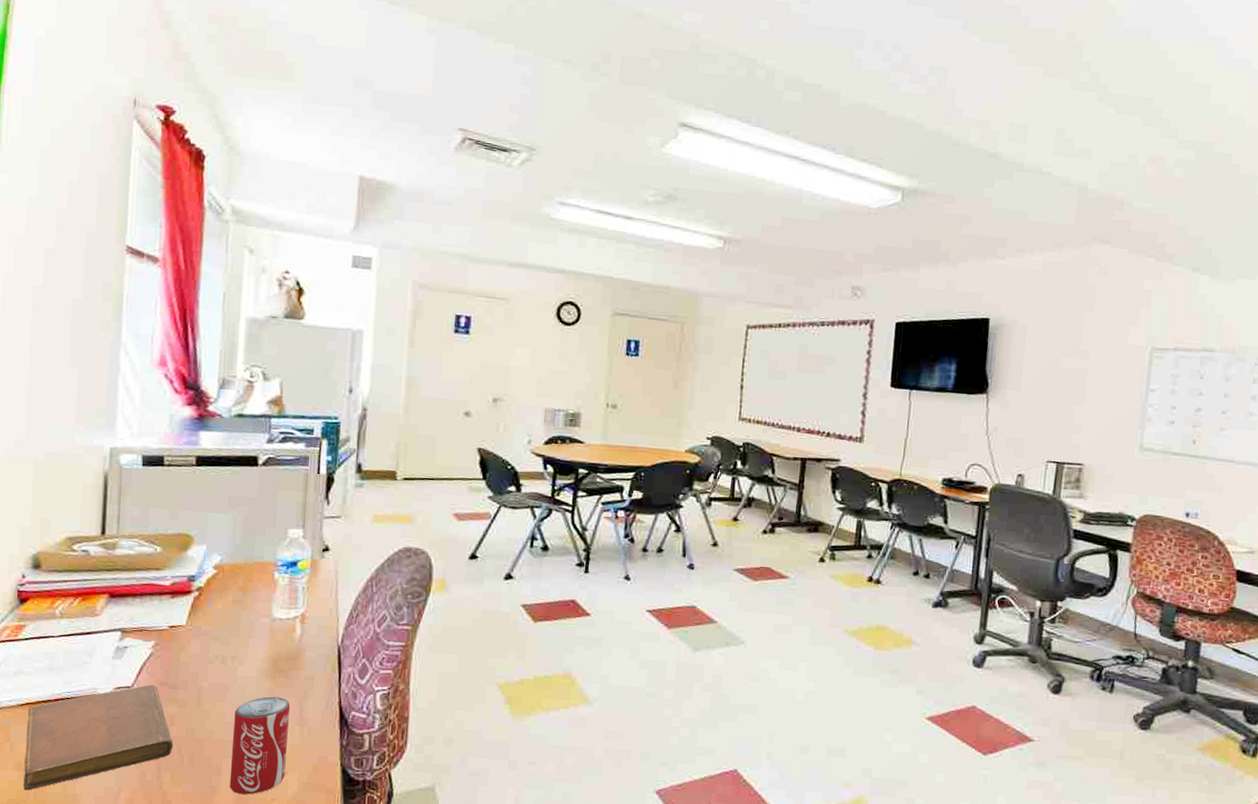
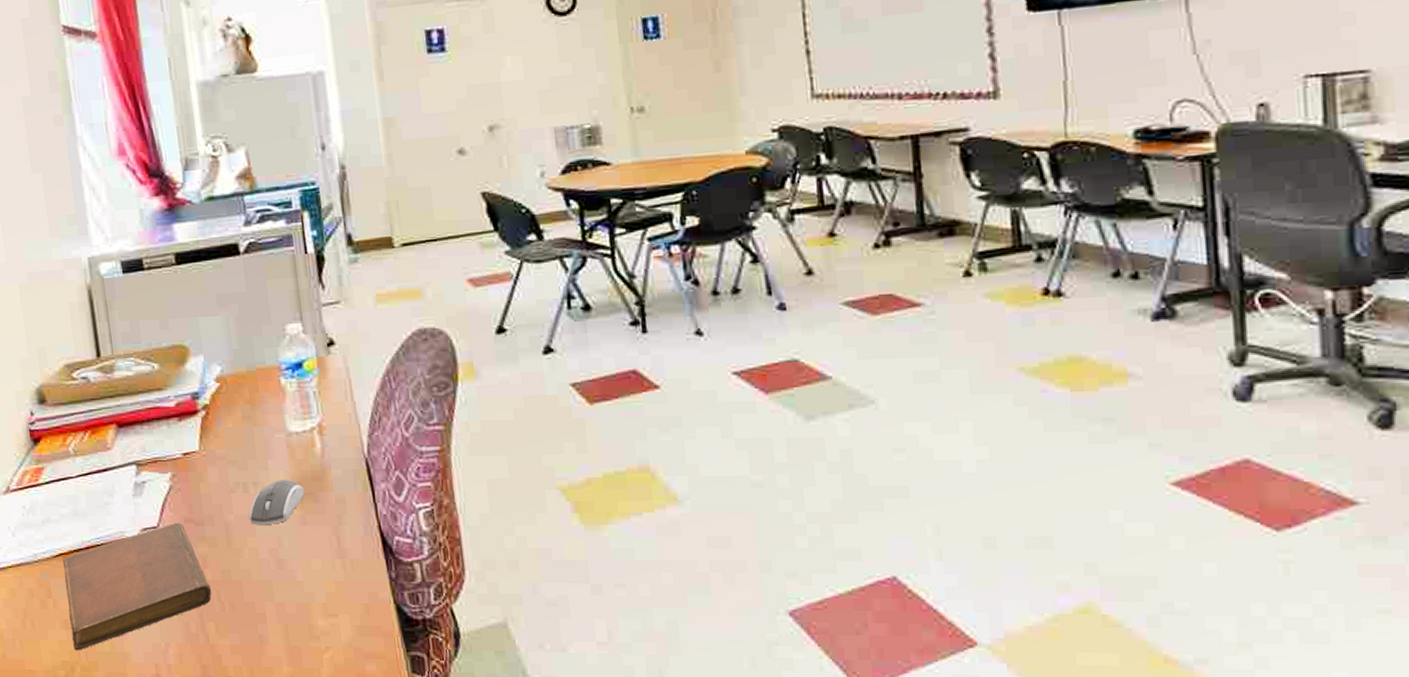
computer mouse: none [222,657,279,693] -> present [249,480,305,524]
beverage can: present [229,696,291,795] -> none [268,526,335,643]

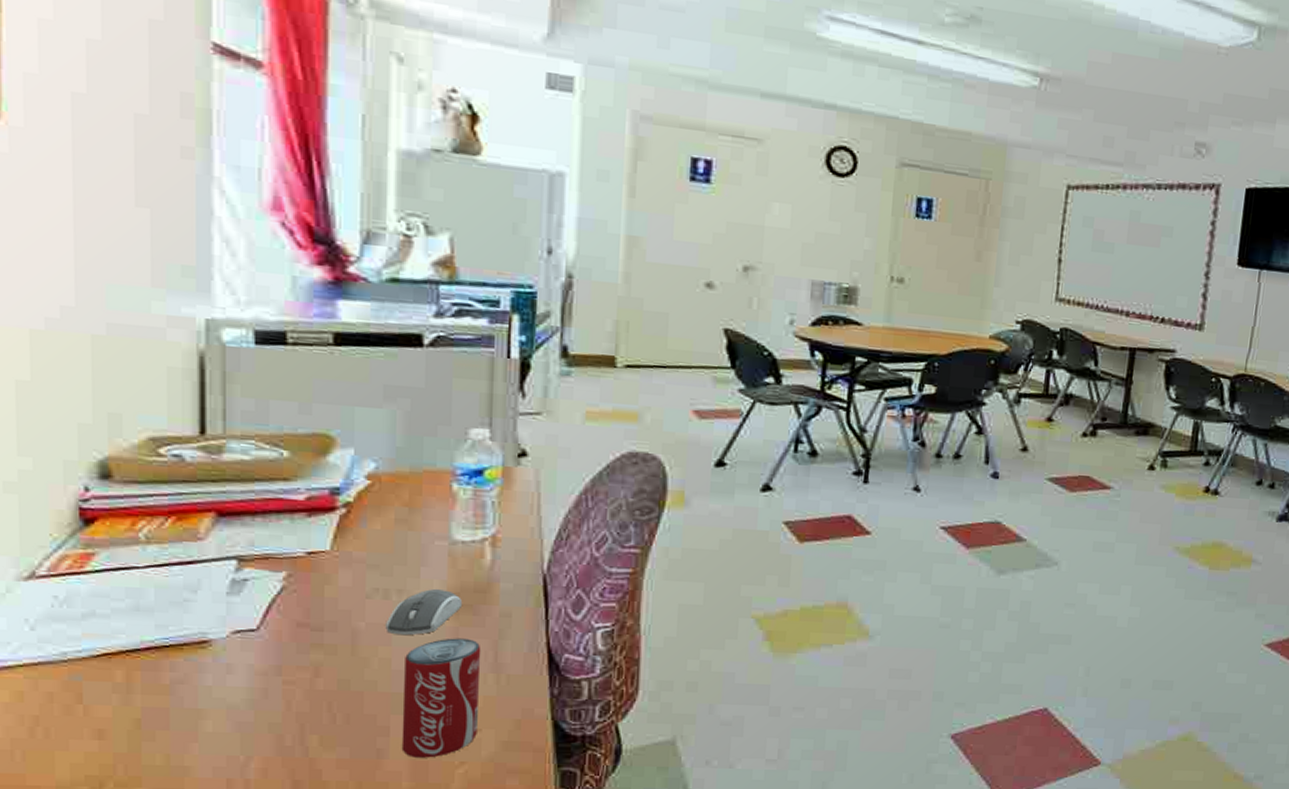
notebook: present [63,522,212,651] -> none [106,626,320,764]
beverage can: none [268,526,335,643] -> present [401,638,481,758]

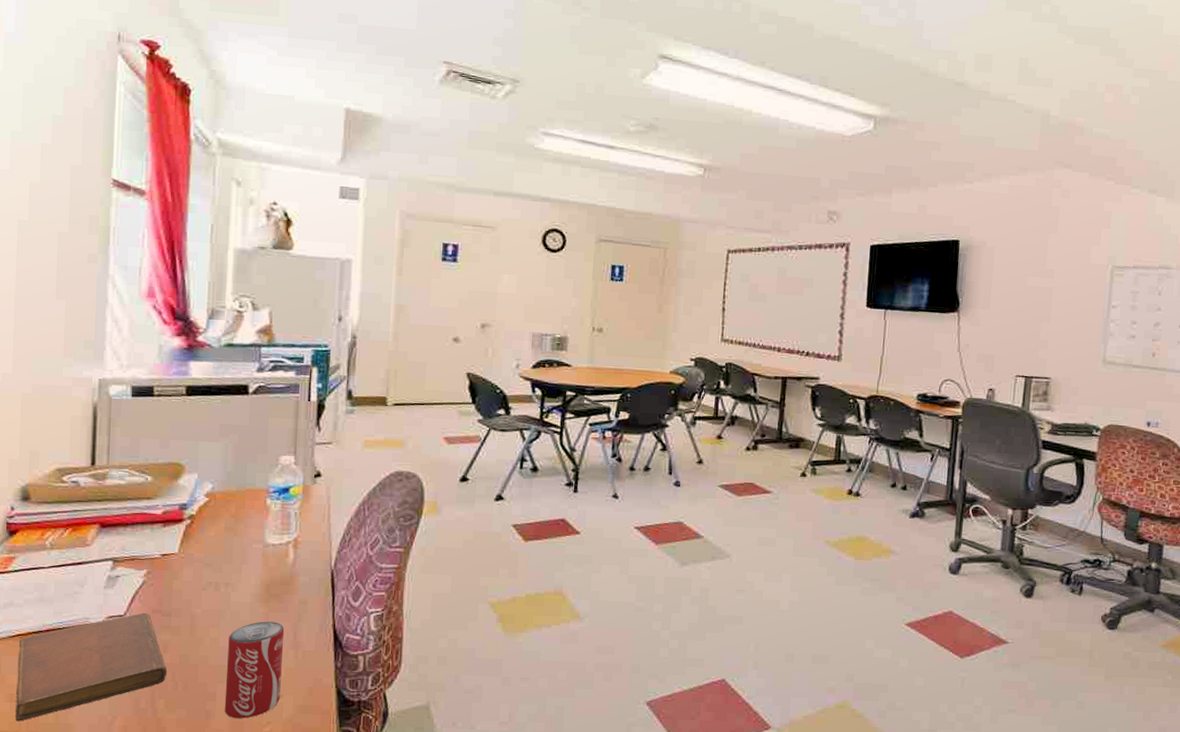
notebook: none [106,626,320,764] -> present [15,612,167,722]
computer mouse: present [385,589,463,635] -> none [215,582,272,619]

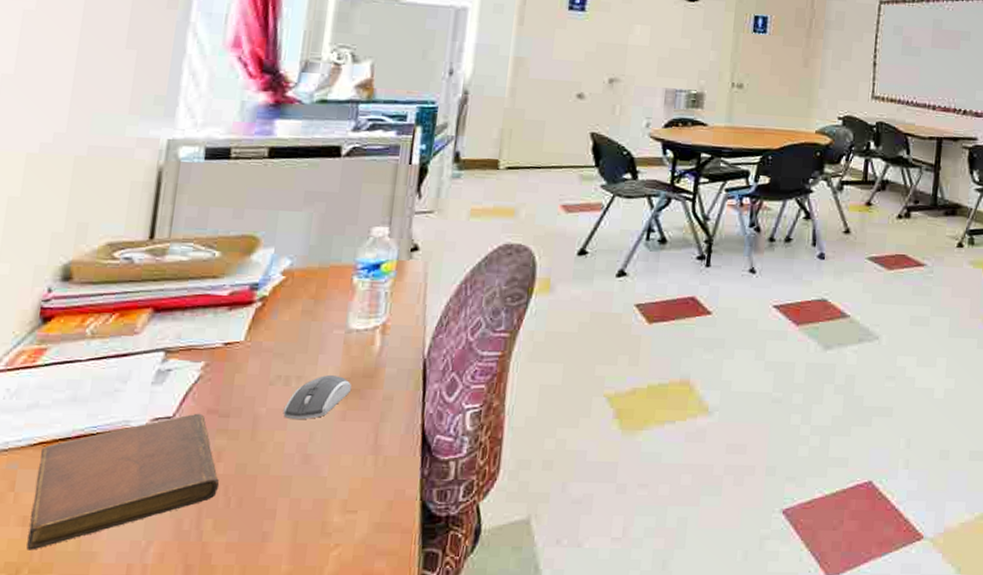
computer mouse: none [215,582,272,619] -> present [283,375,352,419]
beverage can: present [224,621,285,719] -> none [284,421,364,540]

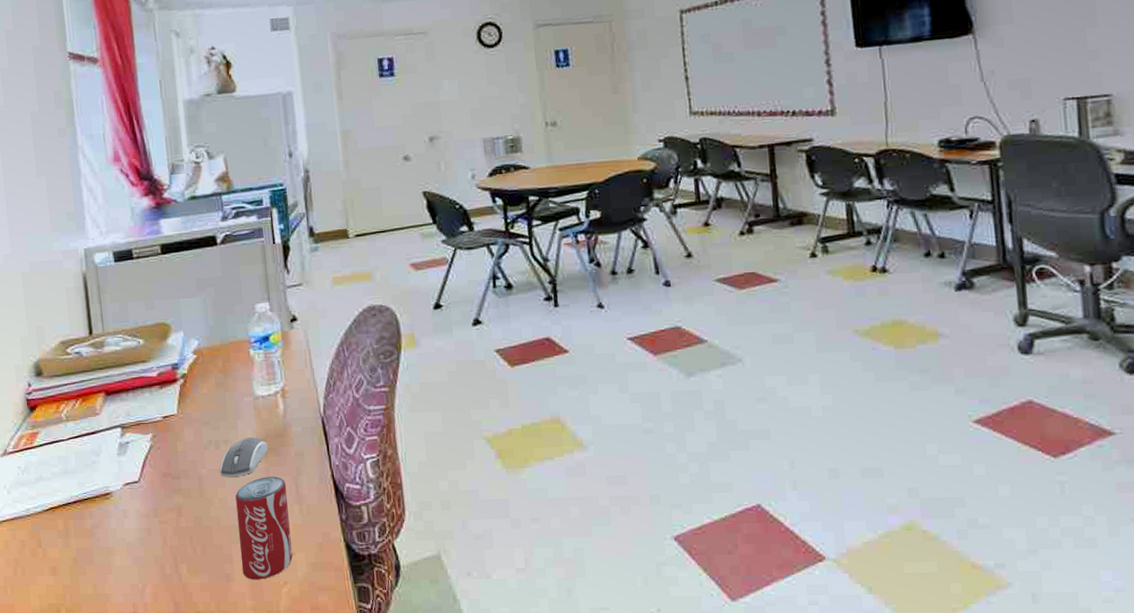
notebook: present [26,413,219,550] -> none [53,477,185,594]
beverage can: none [284,421,364,540] -> present [235,476,293,580]

